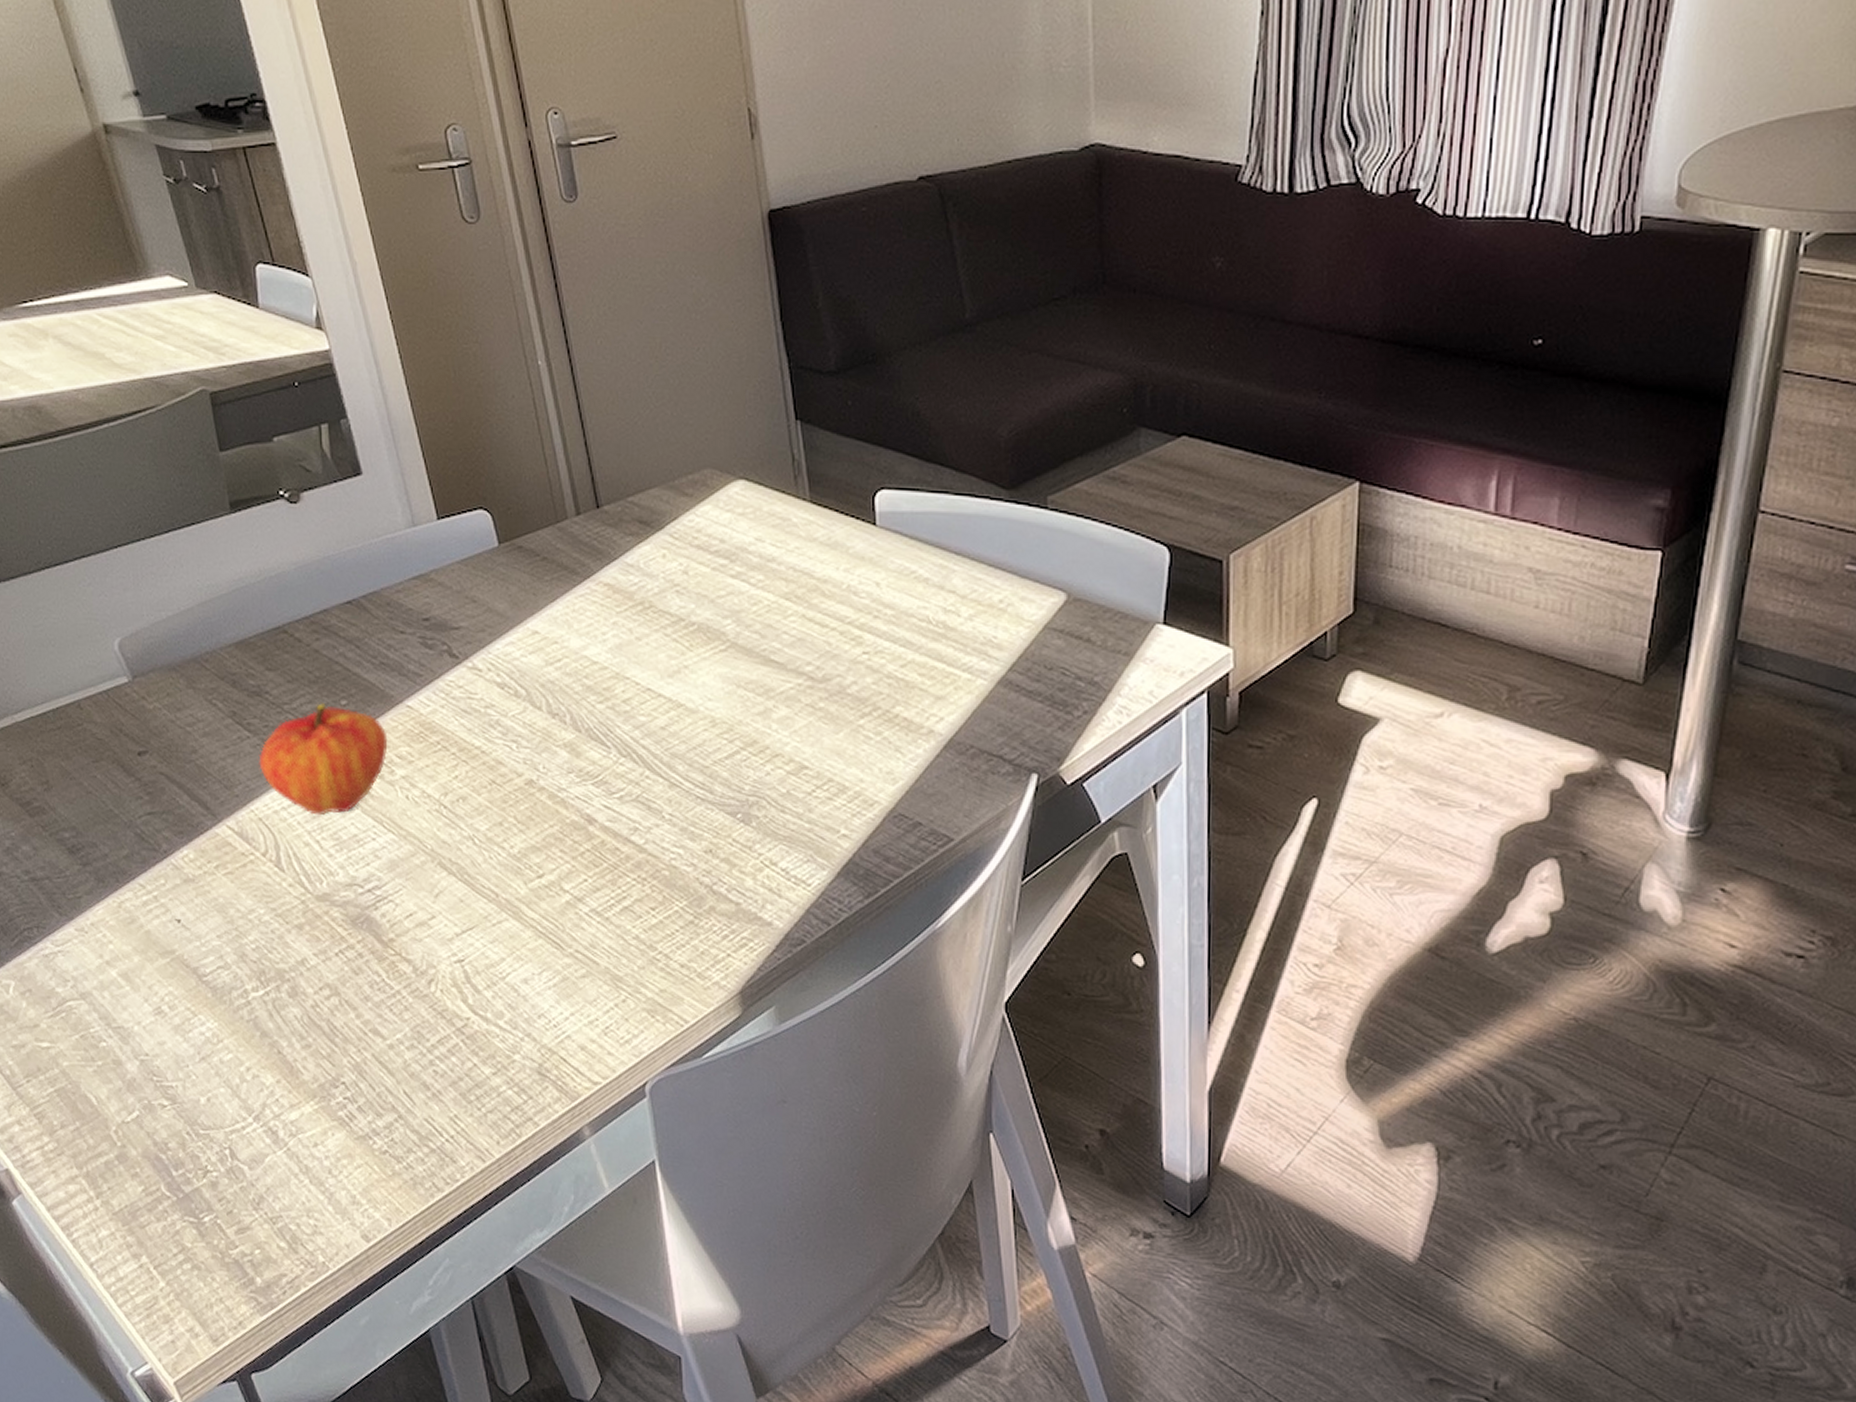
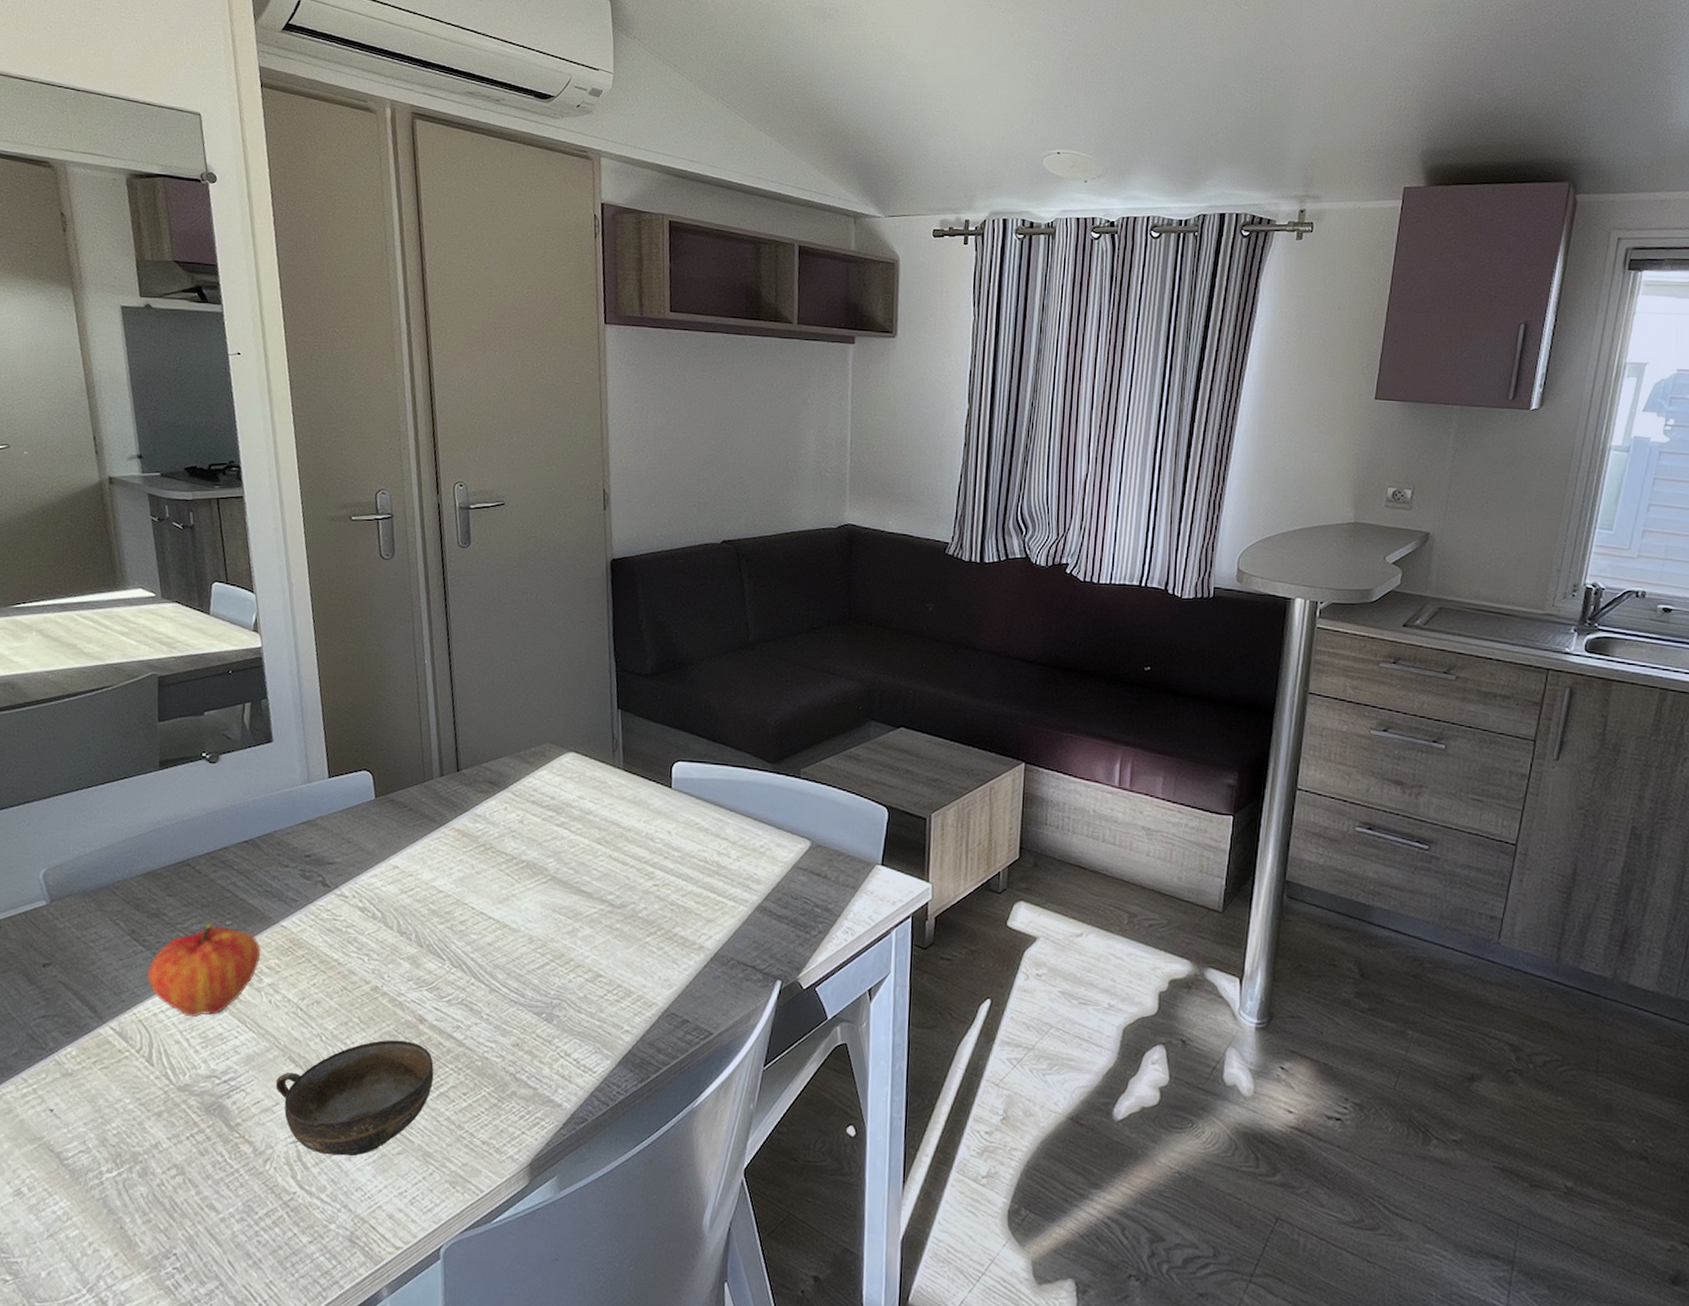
cup: none [427,843,614,979] -> present [275,1040,434,1157]

